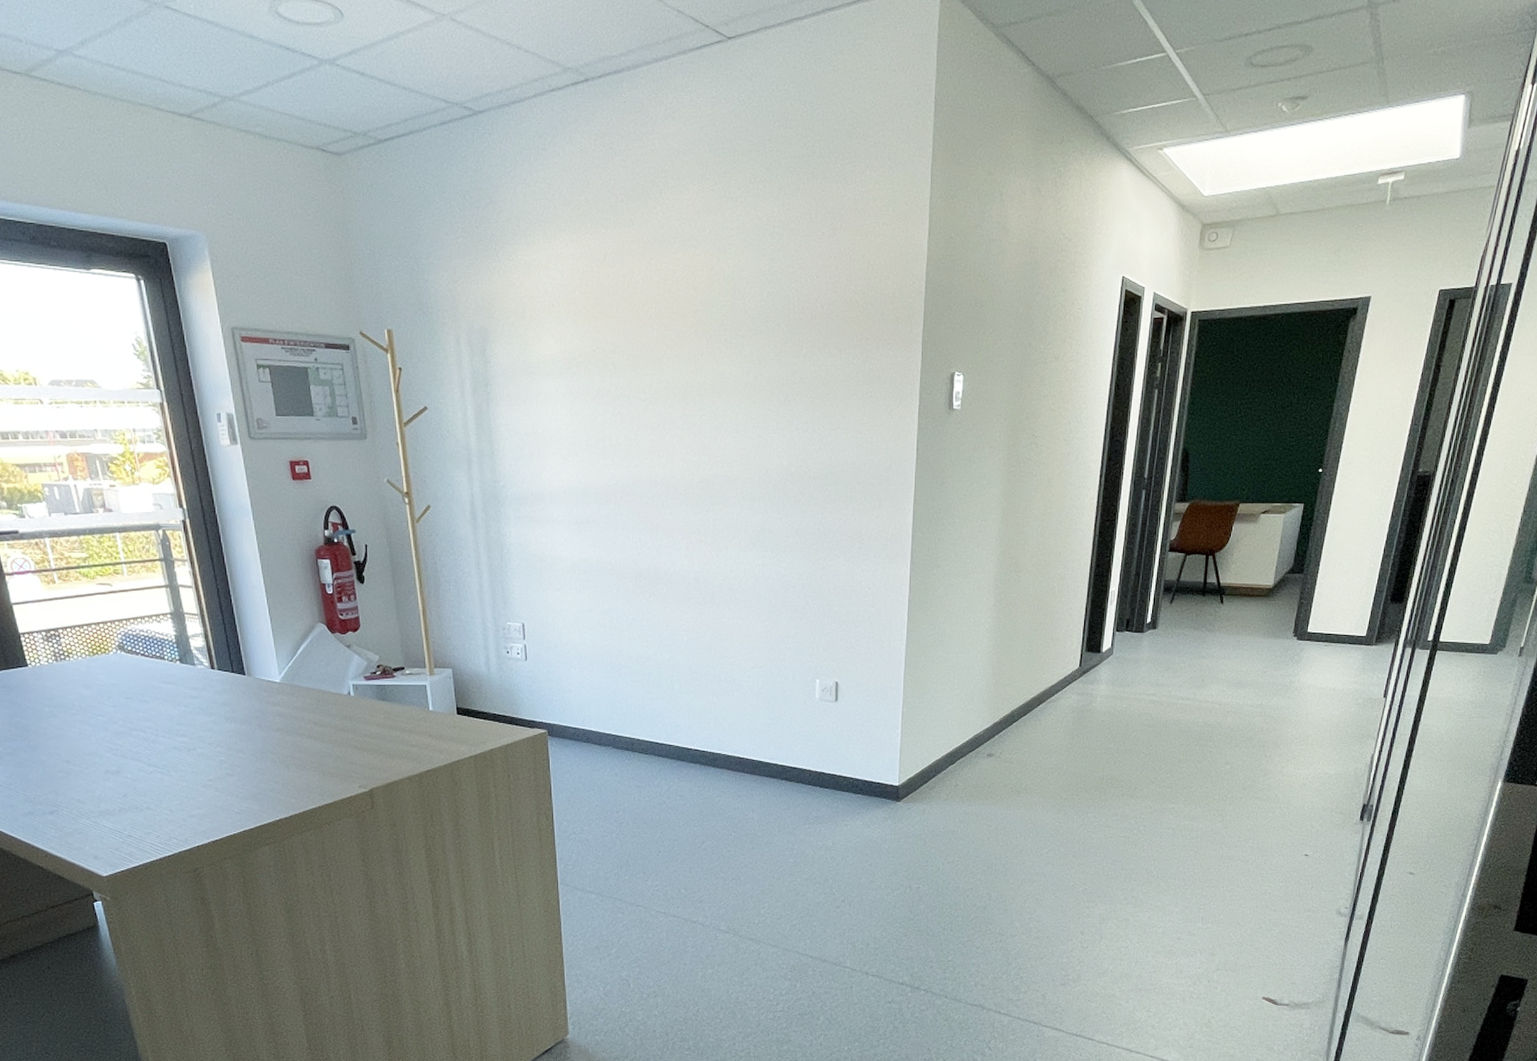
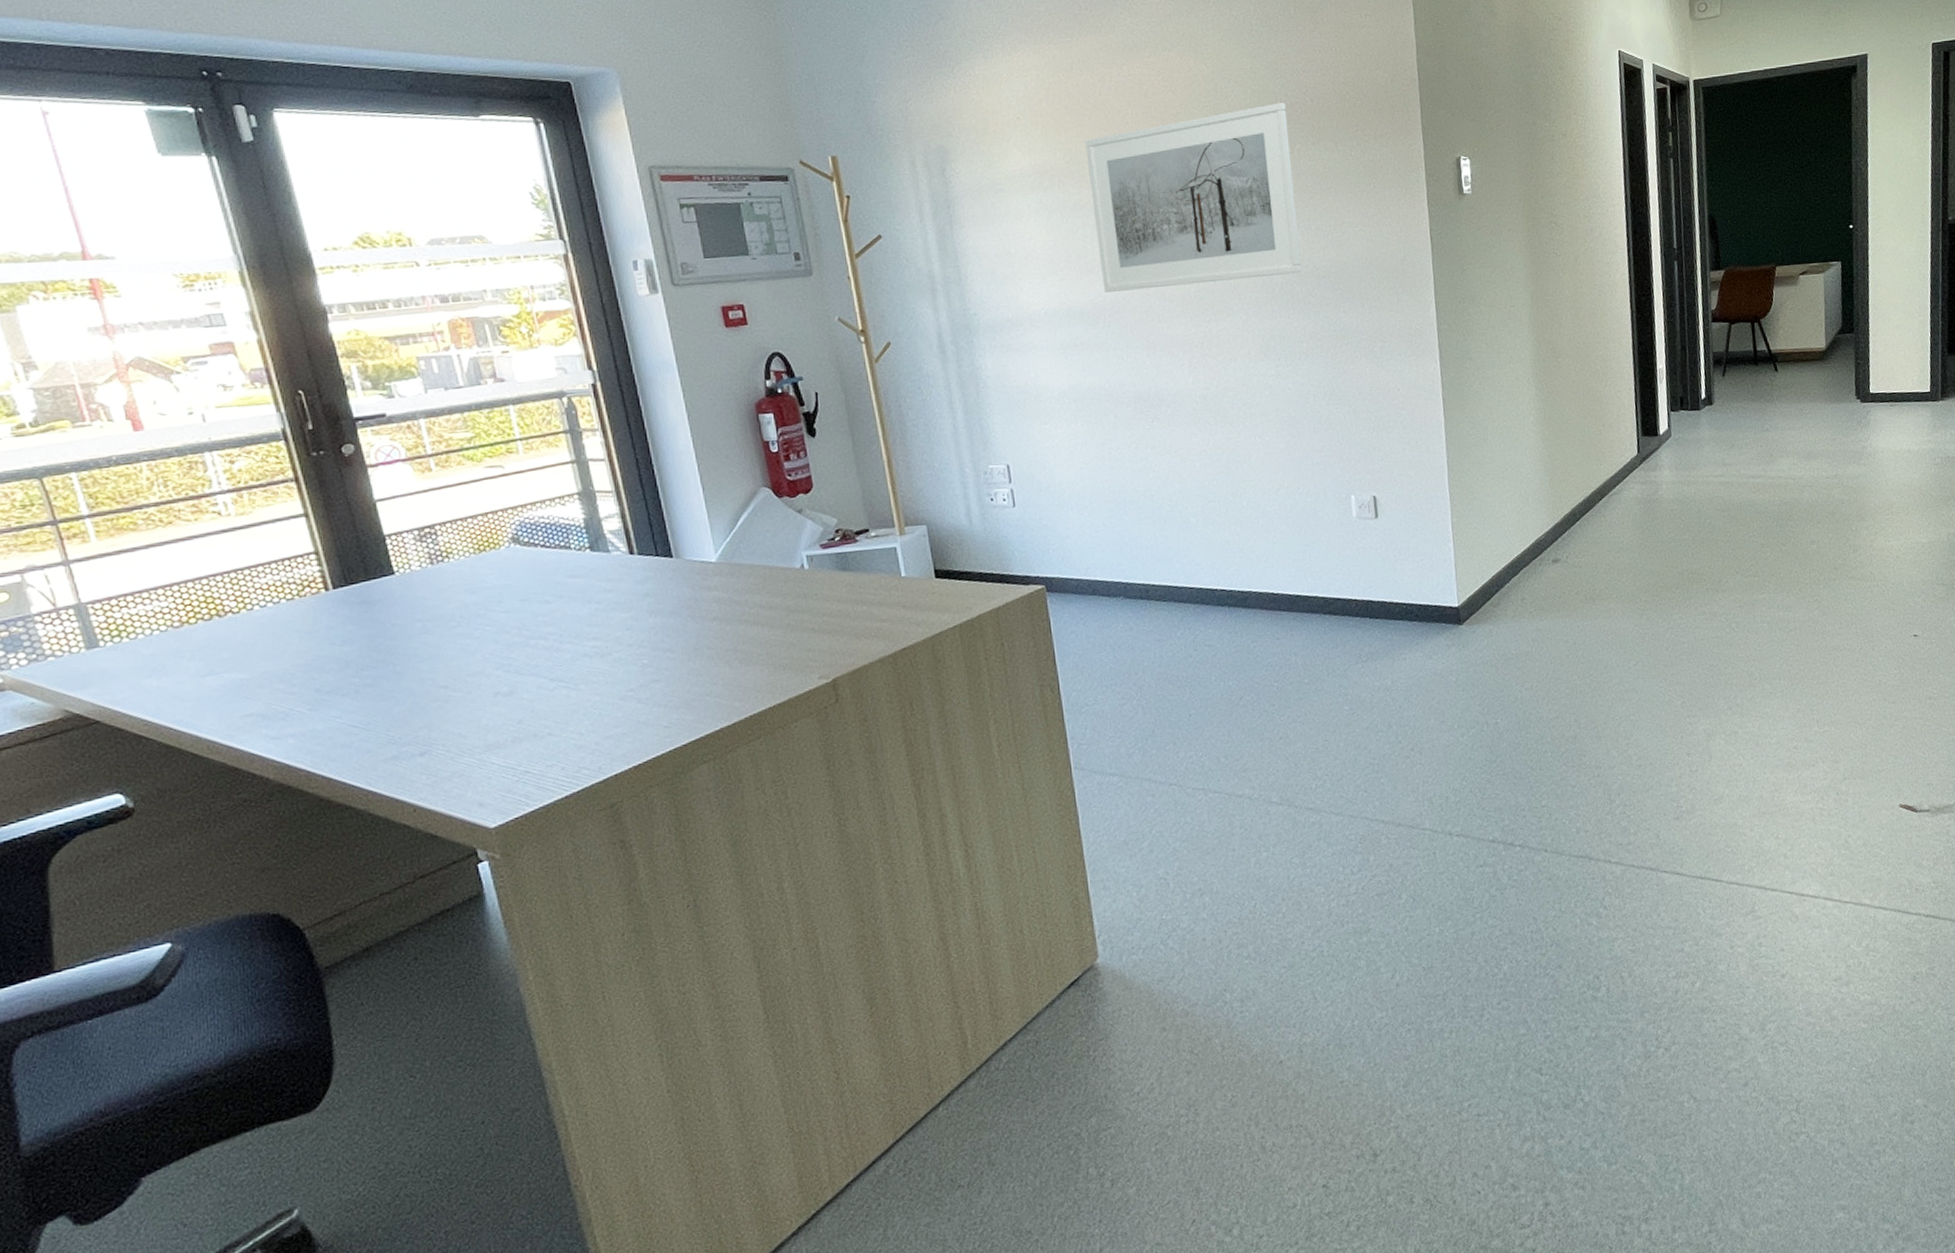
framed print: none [611,307,797,476] -> present [1085,103,1302,292]

